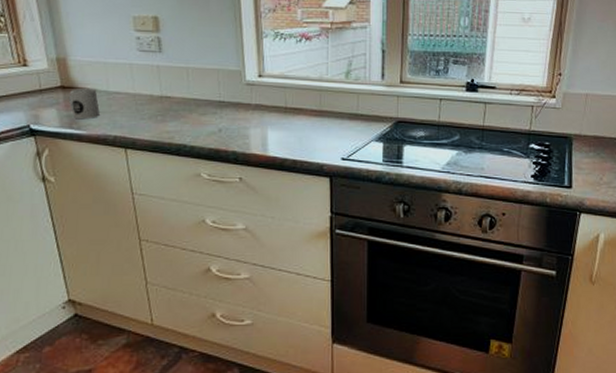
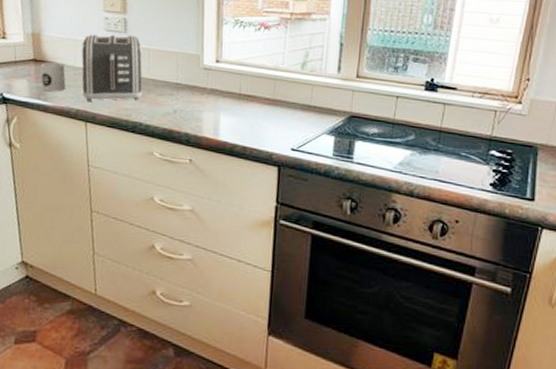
toaster: none [113,54,184,126] -> present [81,34,143,101]

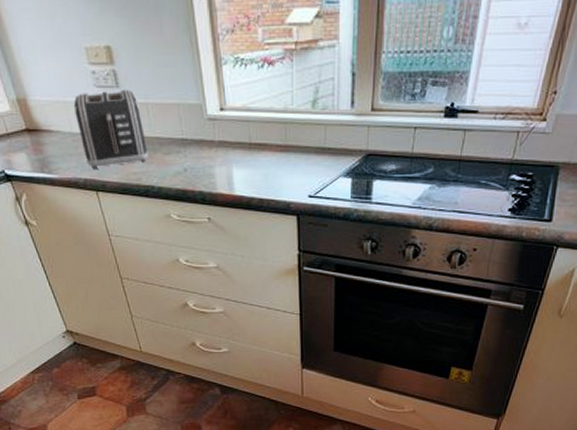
mug: present [39,62,66,92] -> none [35,129,67,163]

